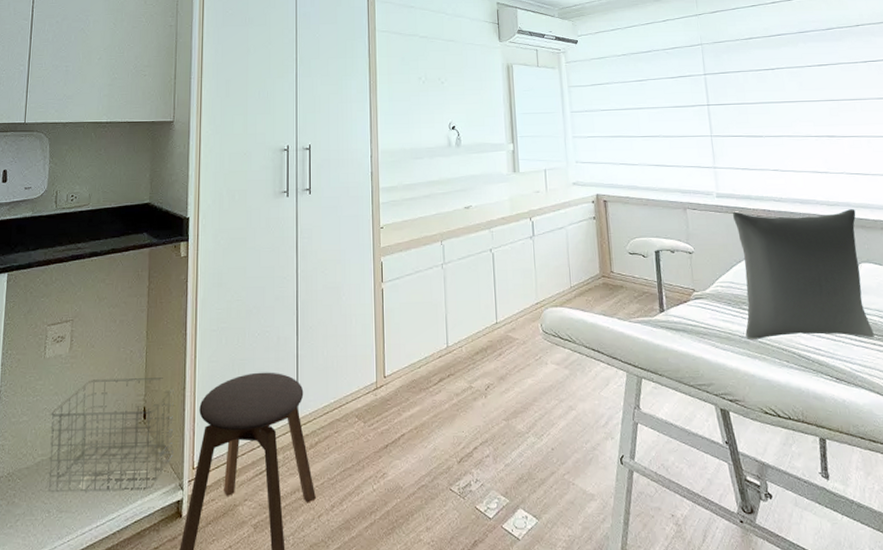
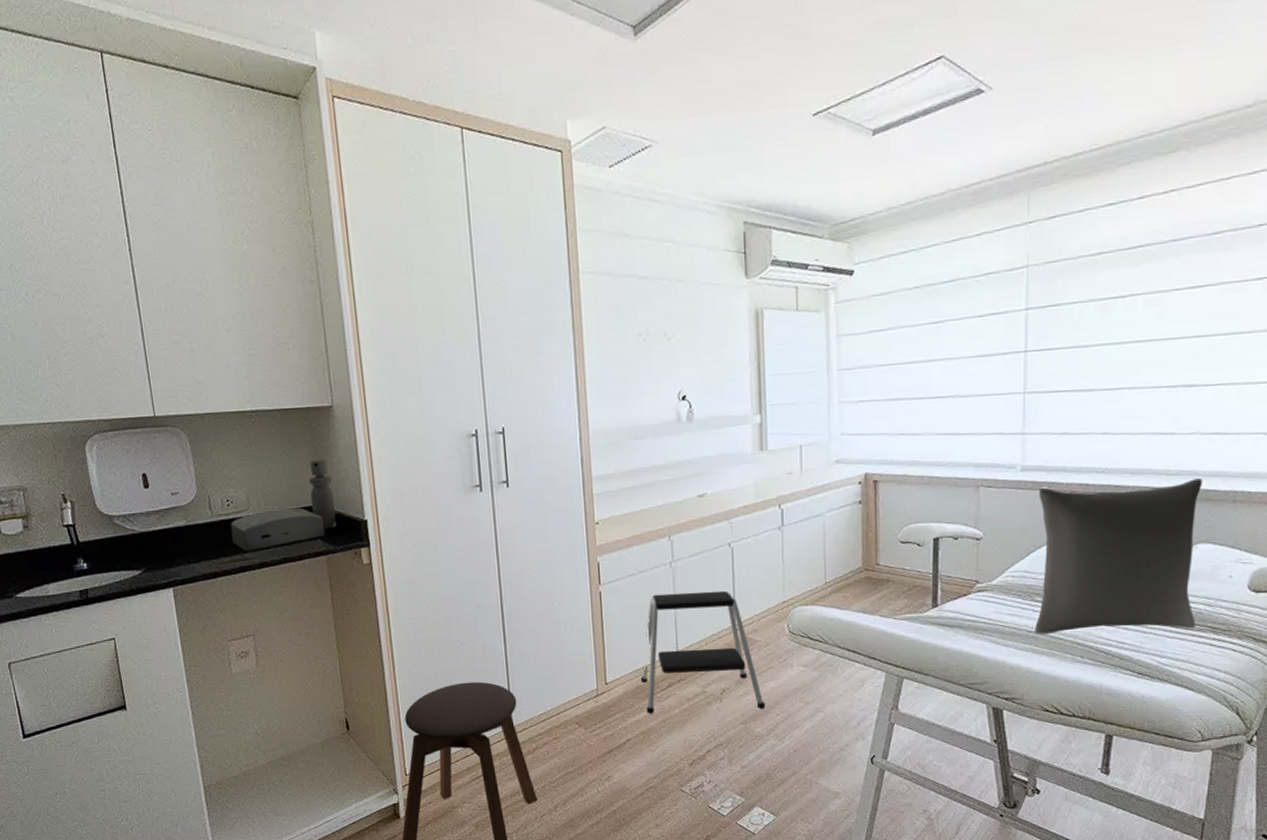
basket: present [48,377,174,493] -> none [249,690,383,799]
tissue dispenser: none [69,204,152,242] -> present [230,507,326,552]
spray bottle: none [143,165,164,224] -> present [309,460,337,529]
step stool: none [415,291,525,408] -> present [640,590,766,714]

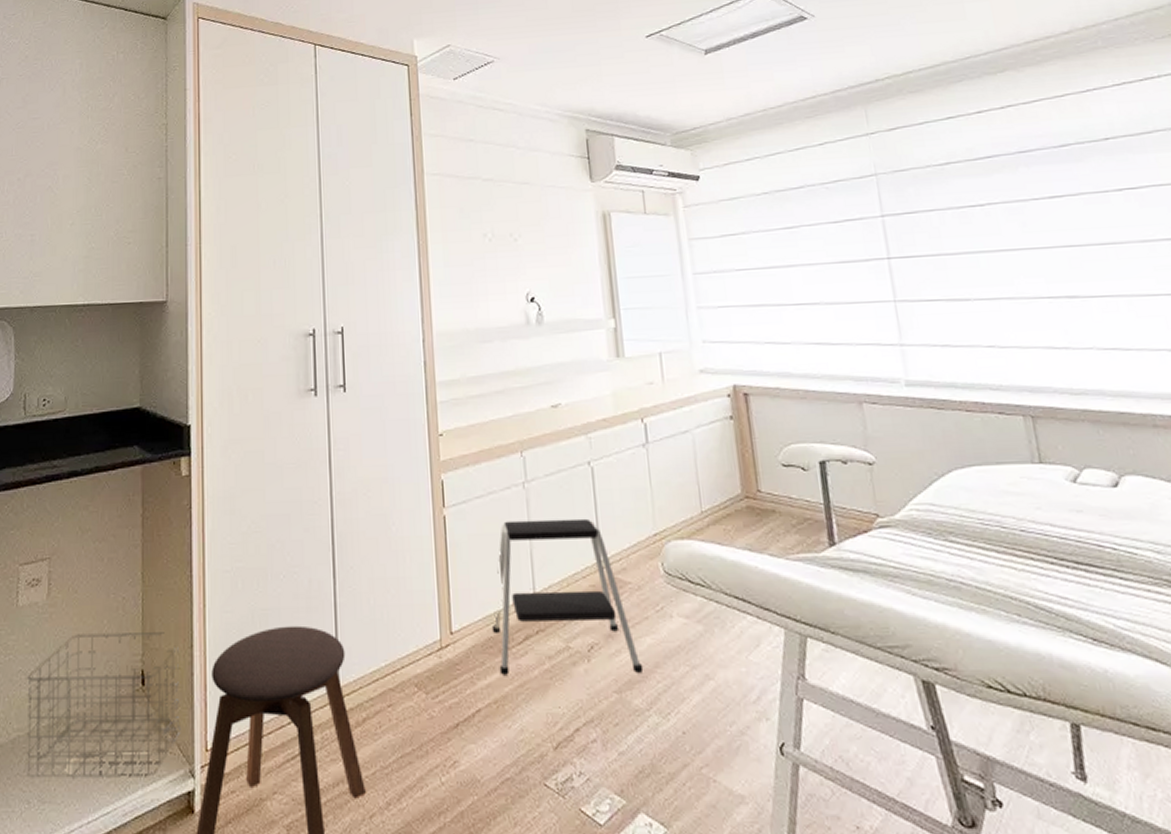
tissue dispenser: present [230,507,326,552] -> none [42,409,144,459]
basket: none [249,690,383,799] -> present [26,632,181,778]
spray bottle: present [309,460,337,529] -> none [132,358,157,435]
pillow: present [1035,478,1203,634] -> none [929,399,1148,584]

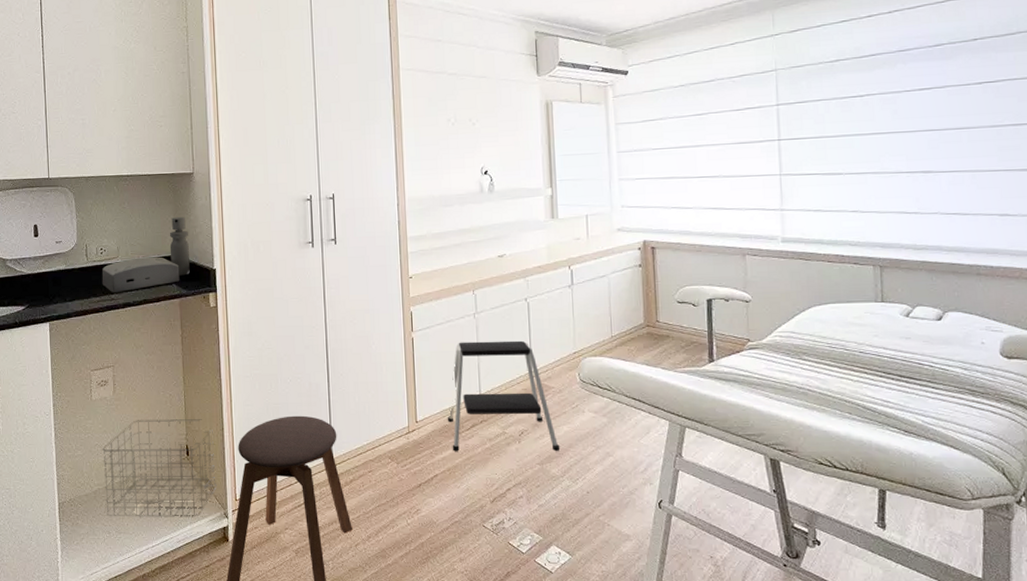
tissue dispenser: none [42,409,144,459] -> present [101,257,180,293]
spray bottle: none [132,358,157,435] -> present [169,217,190,276]

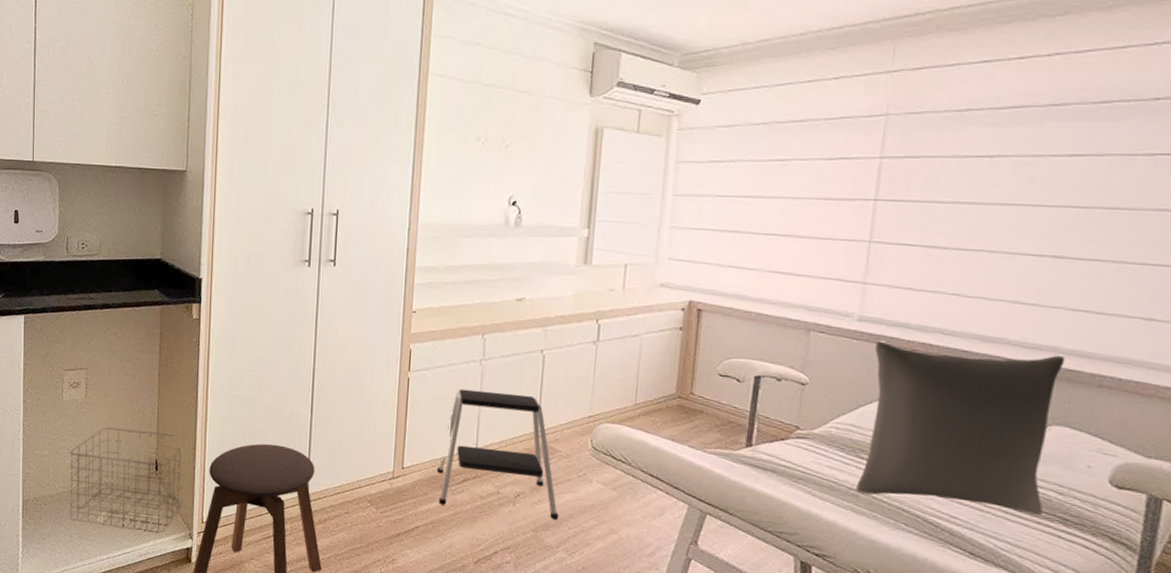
tissue dispenser: present [101,257,180,293] -> none [81,257,164,292]
spray bottle: present [169,217,190,276] -> none [154,218,176,282]
pillow: none [798,253,954,391] -> present [856,342,1065,516]

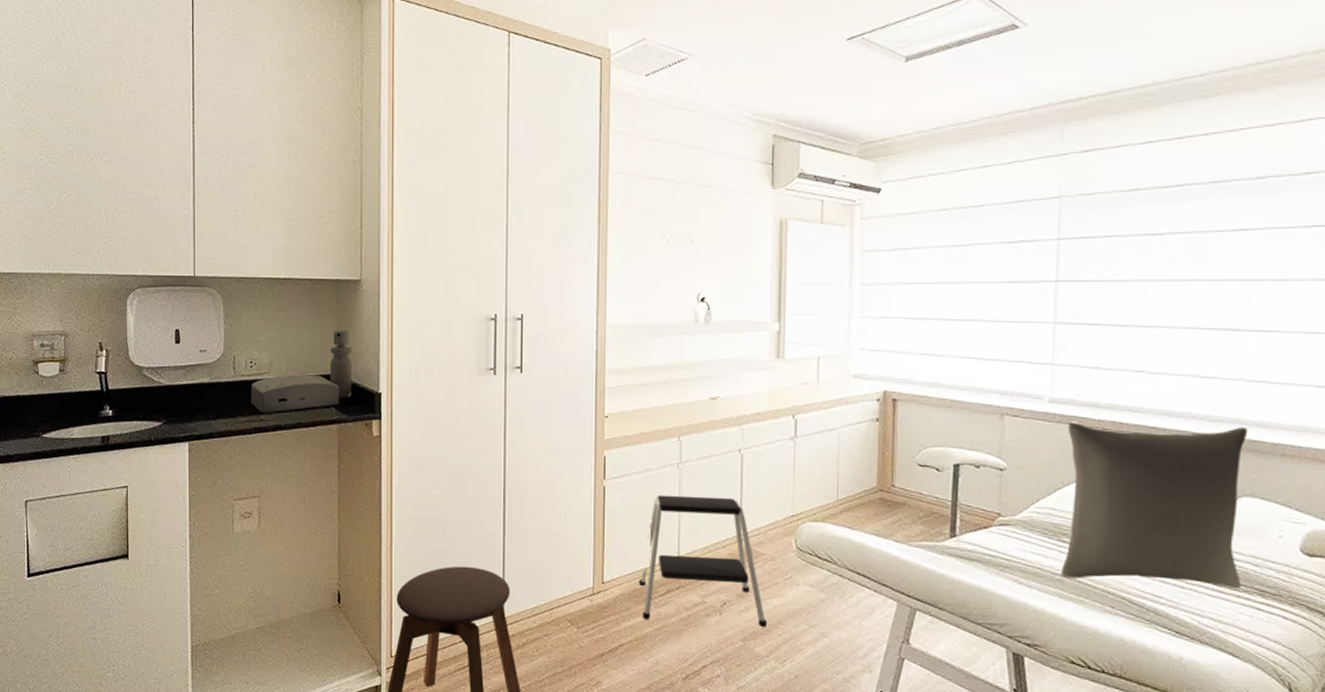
basket: present [69,427,185,534] -> none [243,559,370,672]
tissue dispenser: none [81,257,164,292] -> present [250,374,340,414]
spray bottle: none [154,218,176,282] -> present [329,331,352,398]

